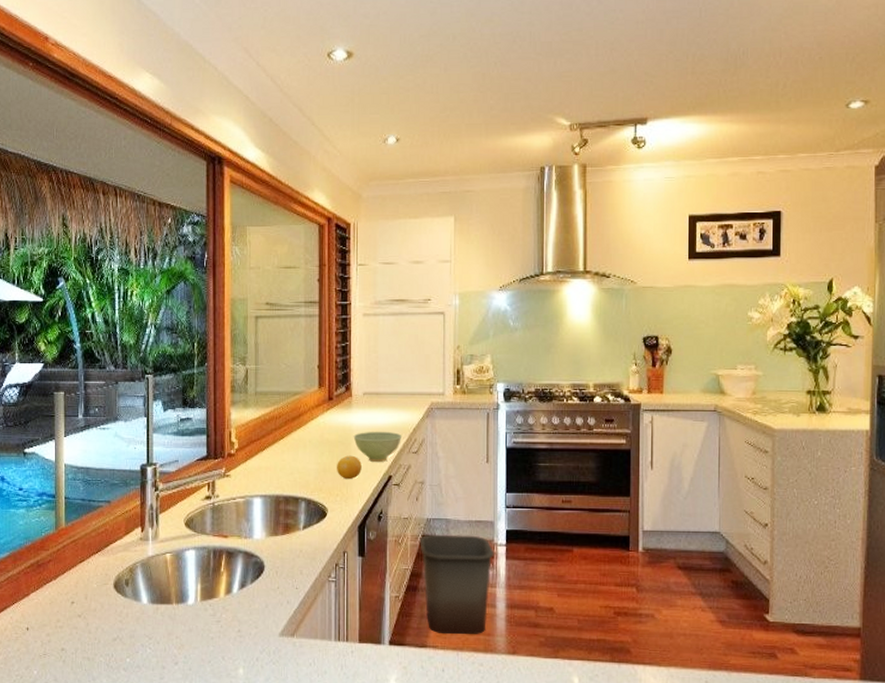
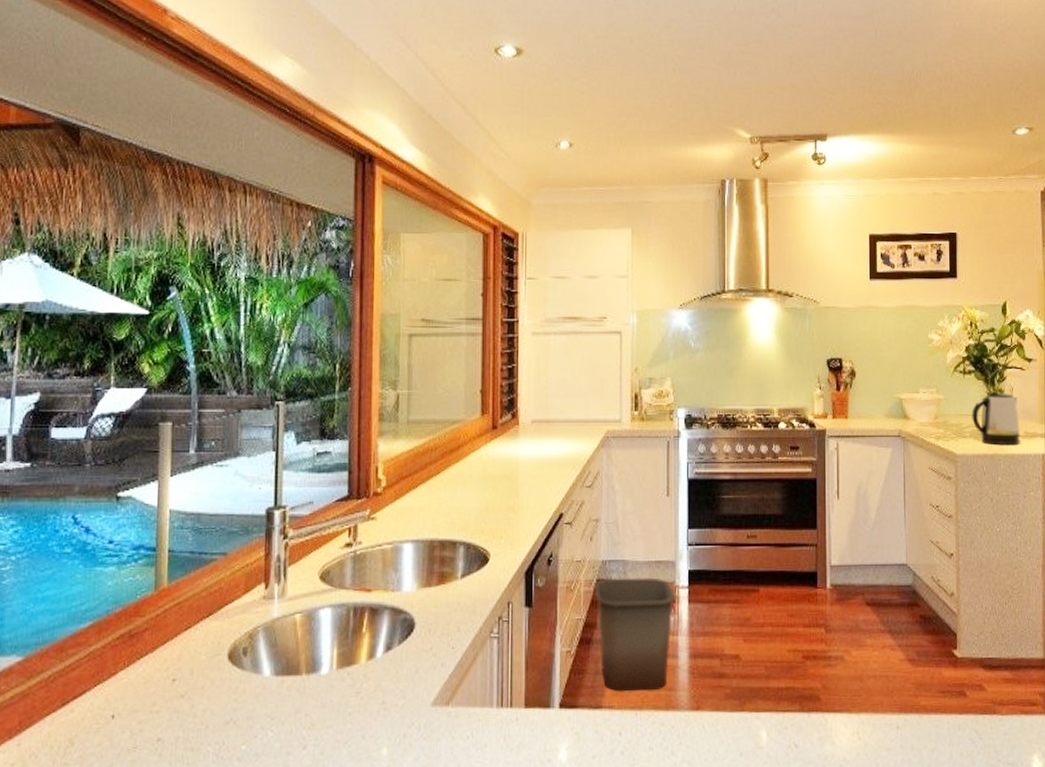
fruit: present [337,455,362,480] -> none [501,491,529,519]
bowl: present [353,431,403,462] -> none [520,463,575,498]
kettle: none [792,369,843,421] -> present [972,392,1020,446]

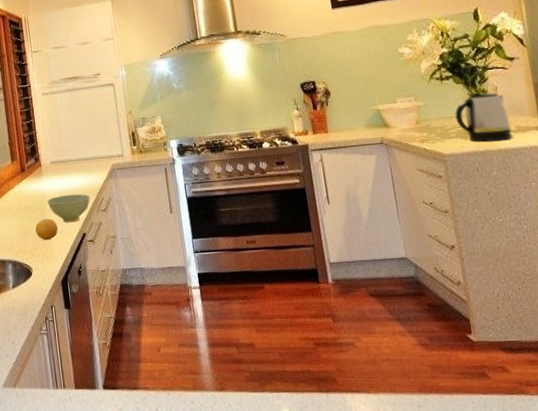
fruit: none [501,491,529,519] -> present [35,218,58,241]
bowl: none [520,463,575,498] -> present [47,194,91,222]
waste bin: present [594,577,676,691] -> none [118,281,192,375]

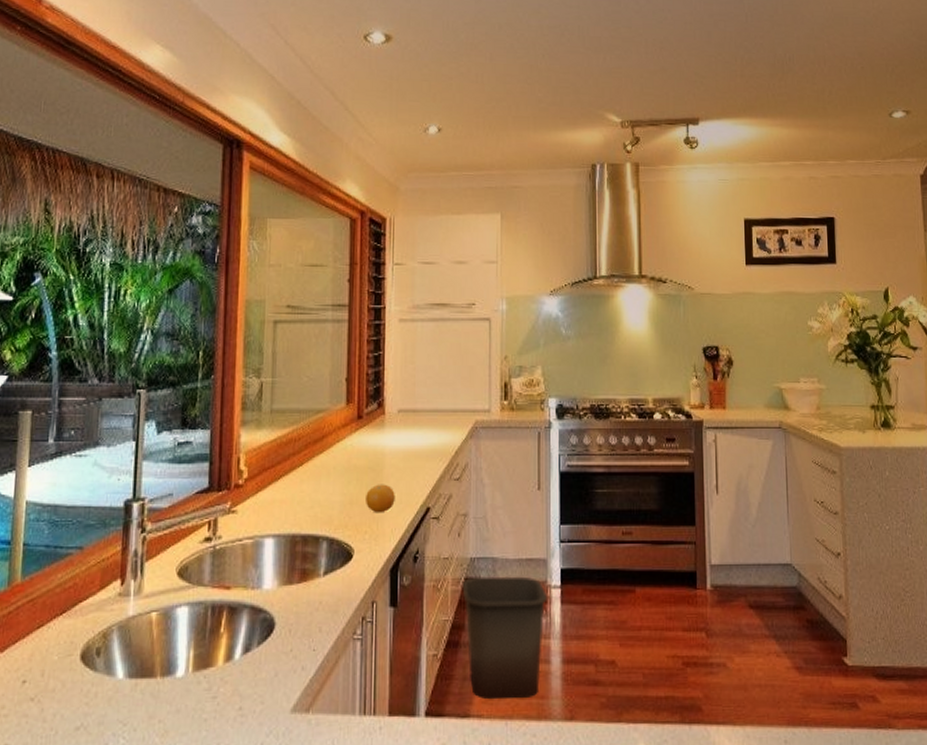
bowl: present [47,194,91,222] -> none [385,454,443,491]
waste bin: none [118,281,192,375] -> present [462,576,548,699]
kettle: present [455,92,513,142] -> none [855,382,908,438]

